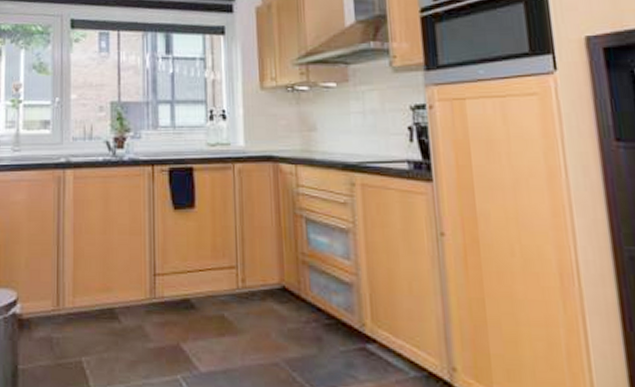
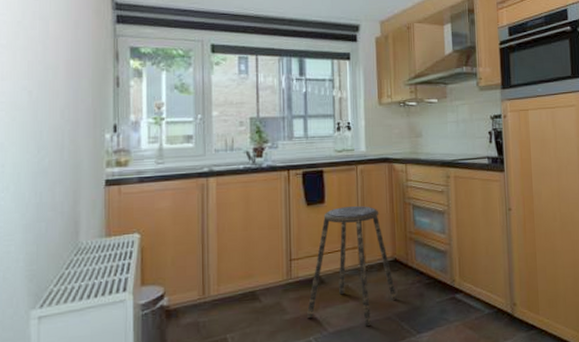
stool: none [173,214,286,372] -> present [306,206,397,327]

